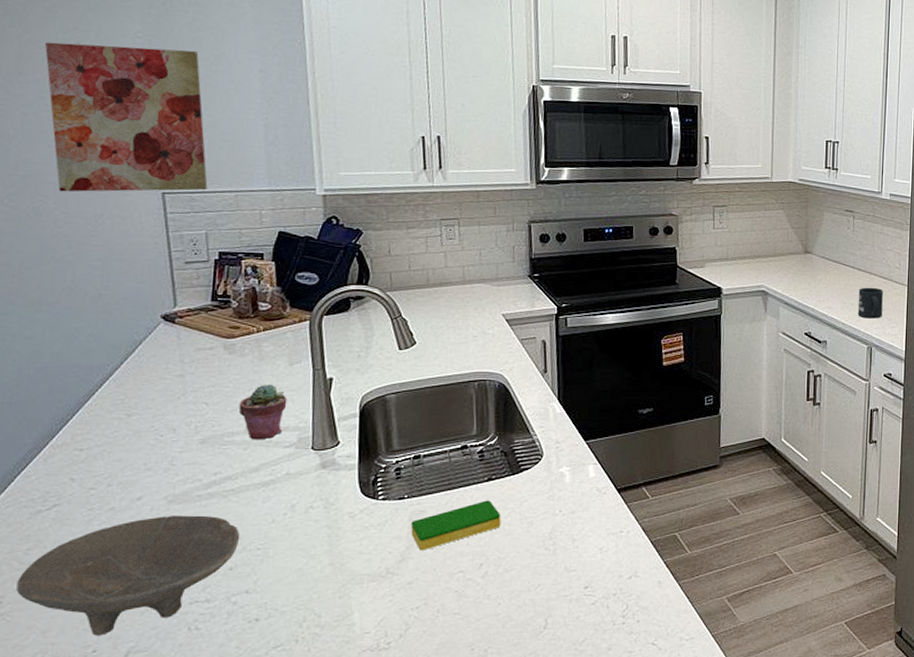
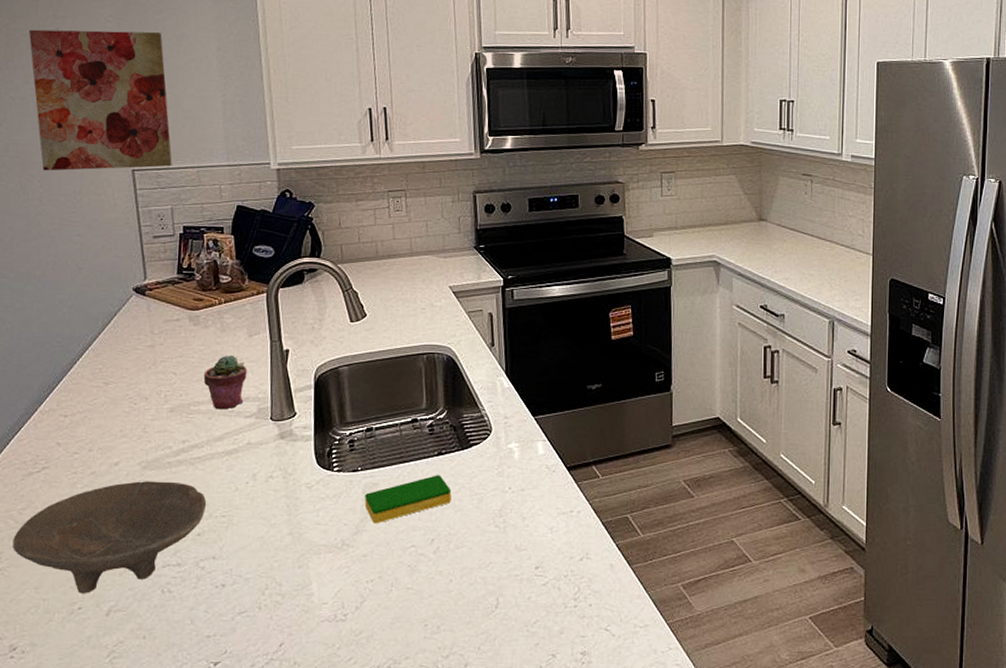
mug: present [857,287,883,319] -> none [817,256,845,291]

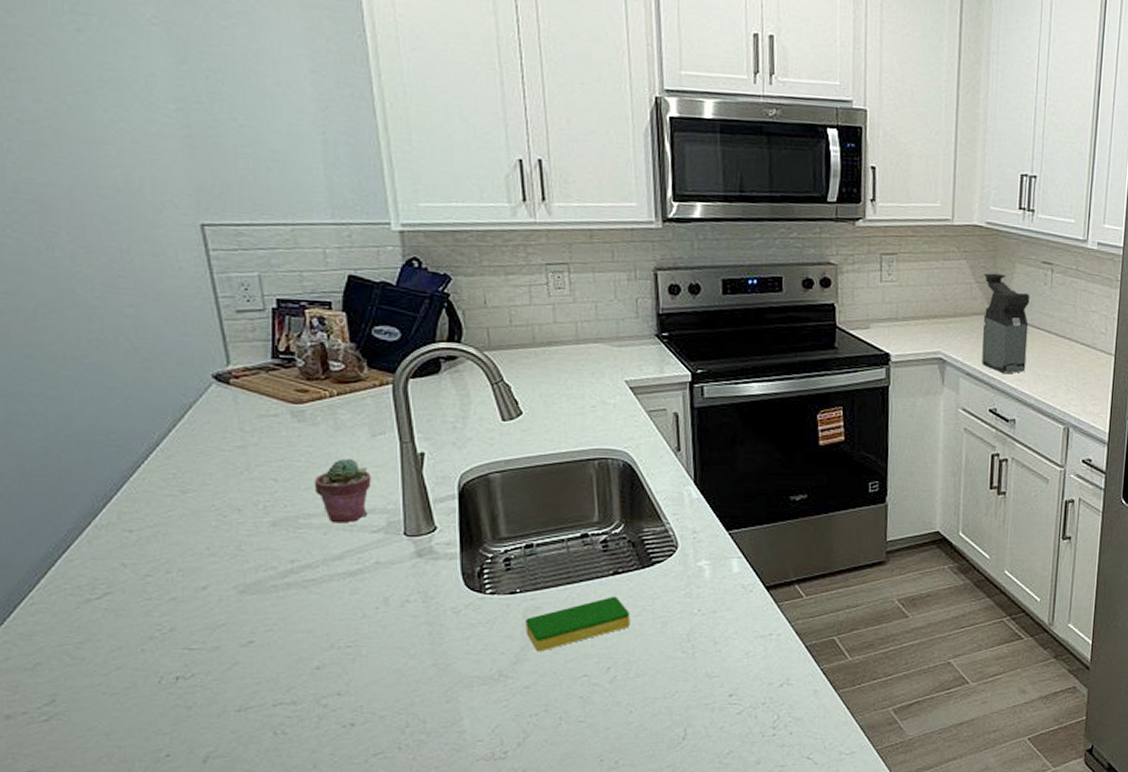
bowl: present [13,481,207,594] -> none [71,608,326,739]
wall art: present [29,29,172,171] -> none [37,27,256,223]
coffee maker: none [751,185,793,273] -> present [982,273,1031,373]

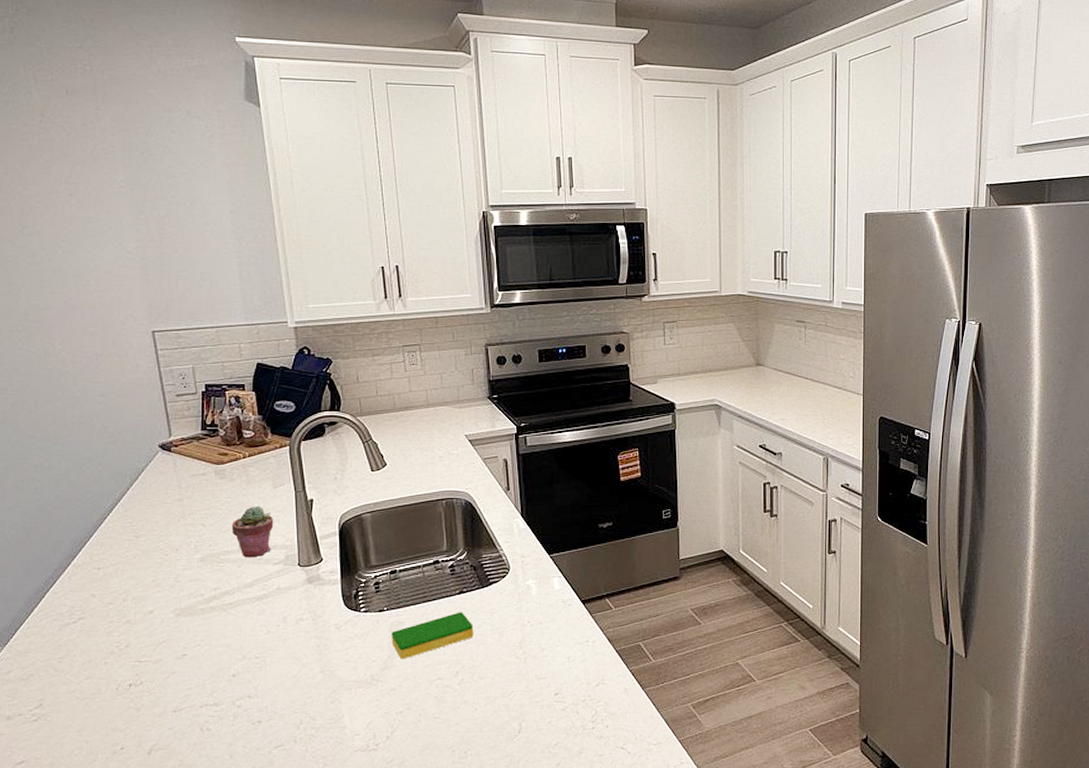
coffee maker: present [982,273,1031,373] -> none [749,332,788,414]

